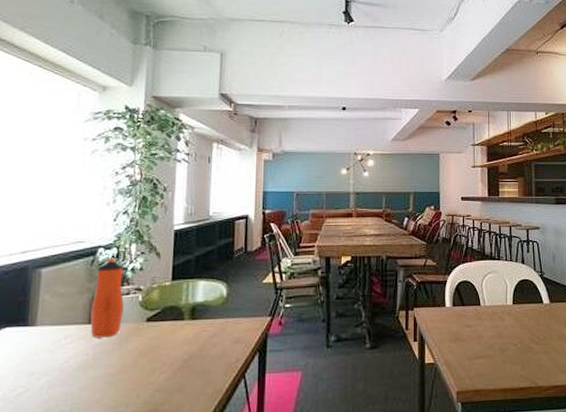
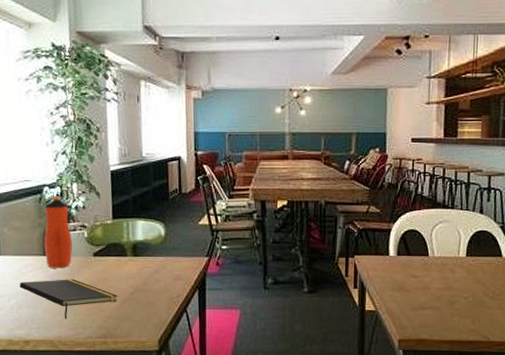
notepad: none [54,349,170,397] -> present [19,279,118,319]

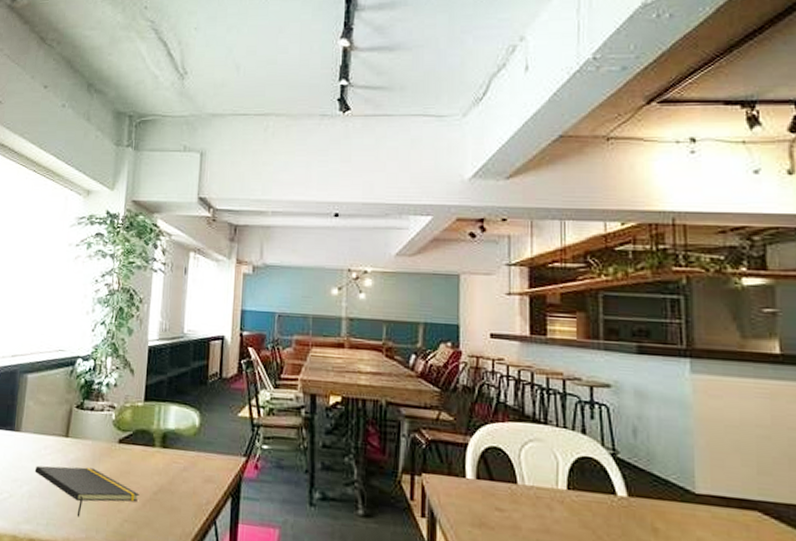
water bottle: present [44,196,73,269] -> none [67,369,101,454]

